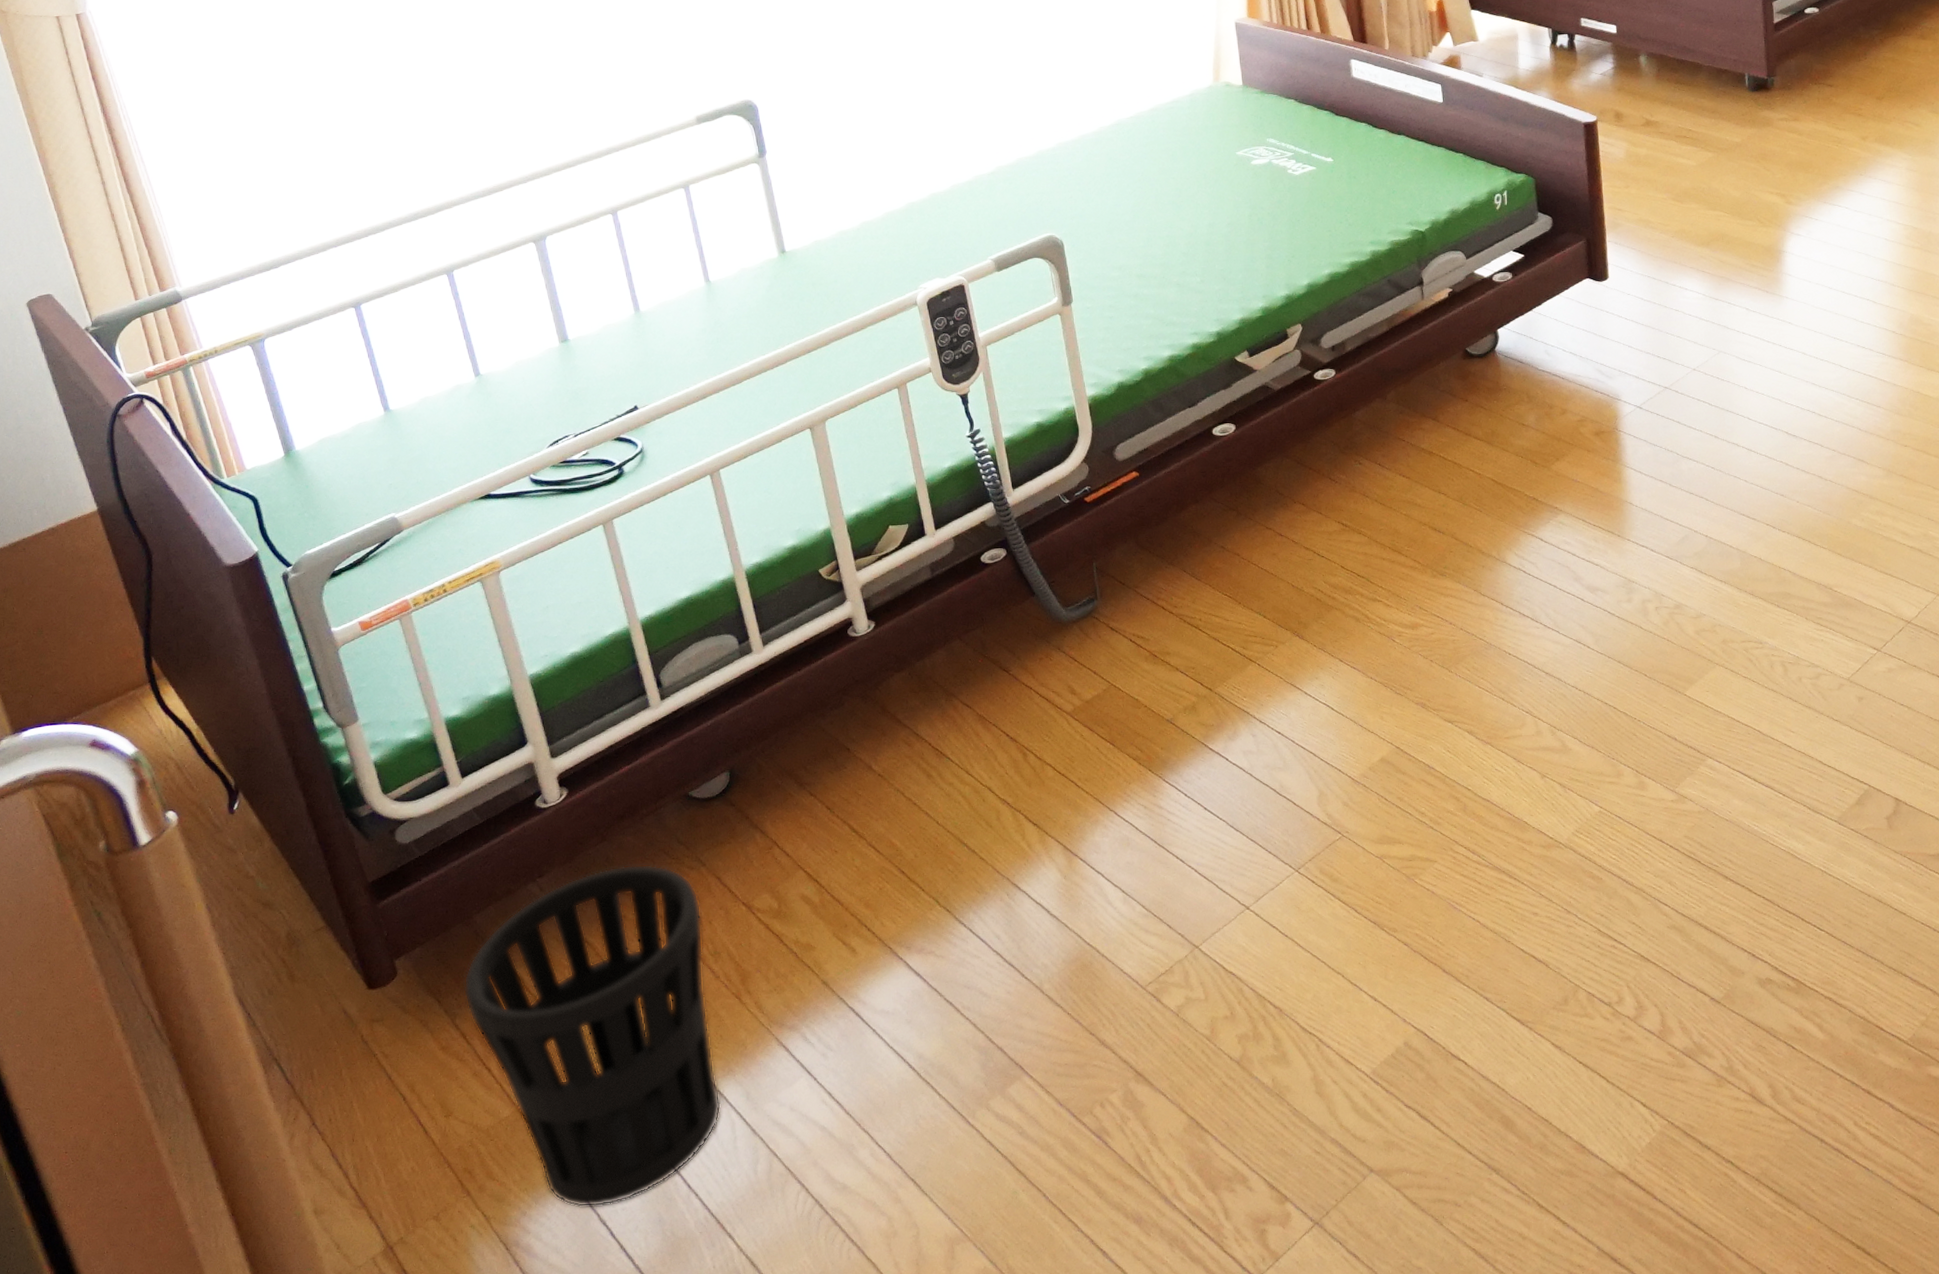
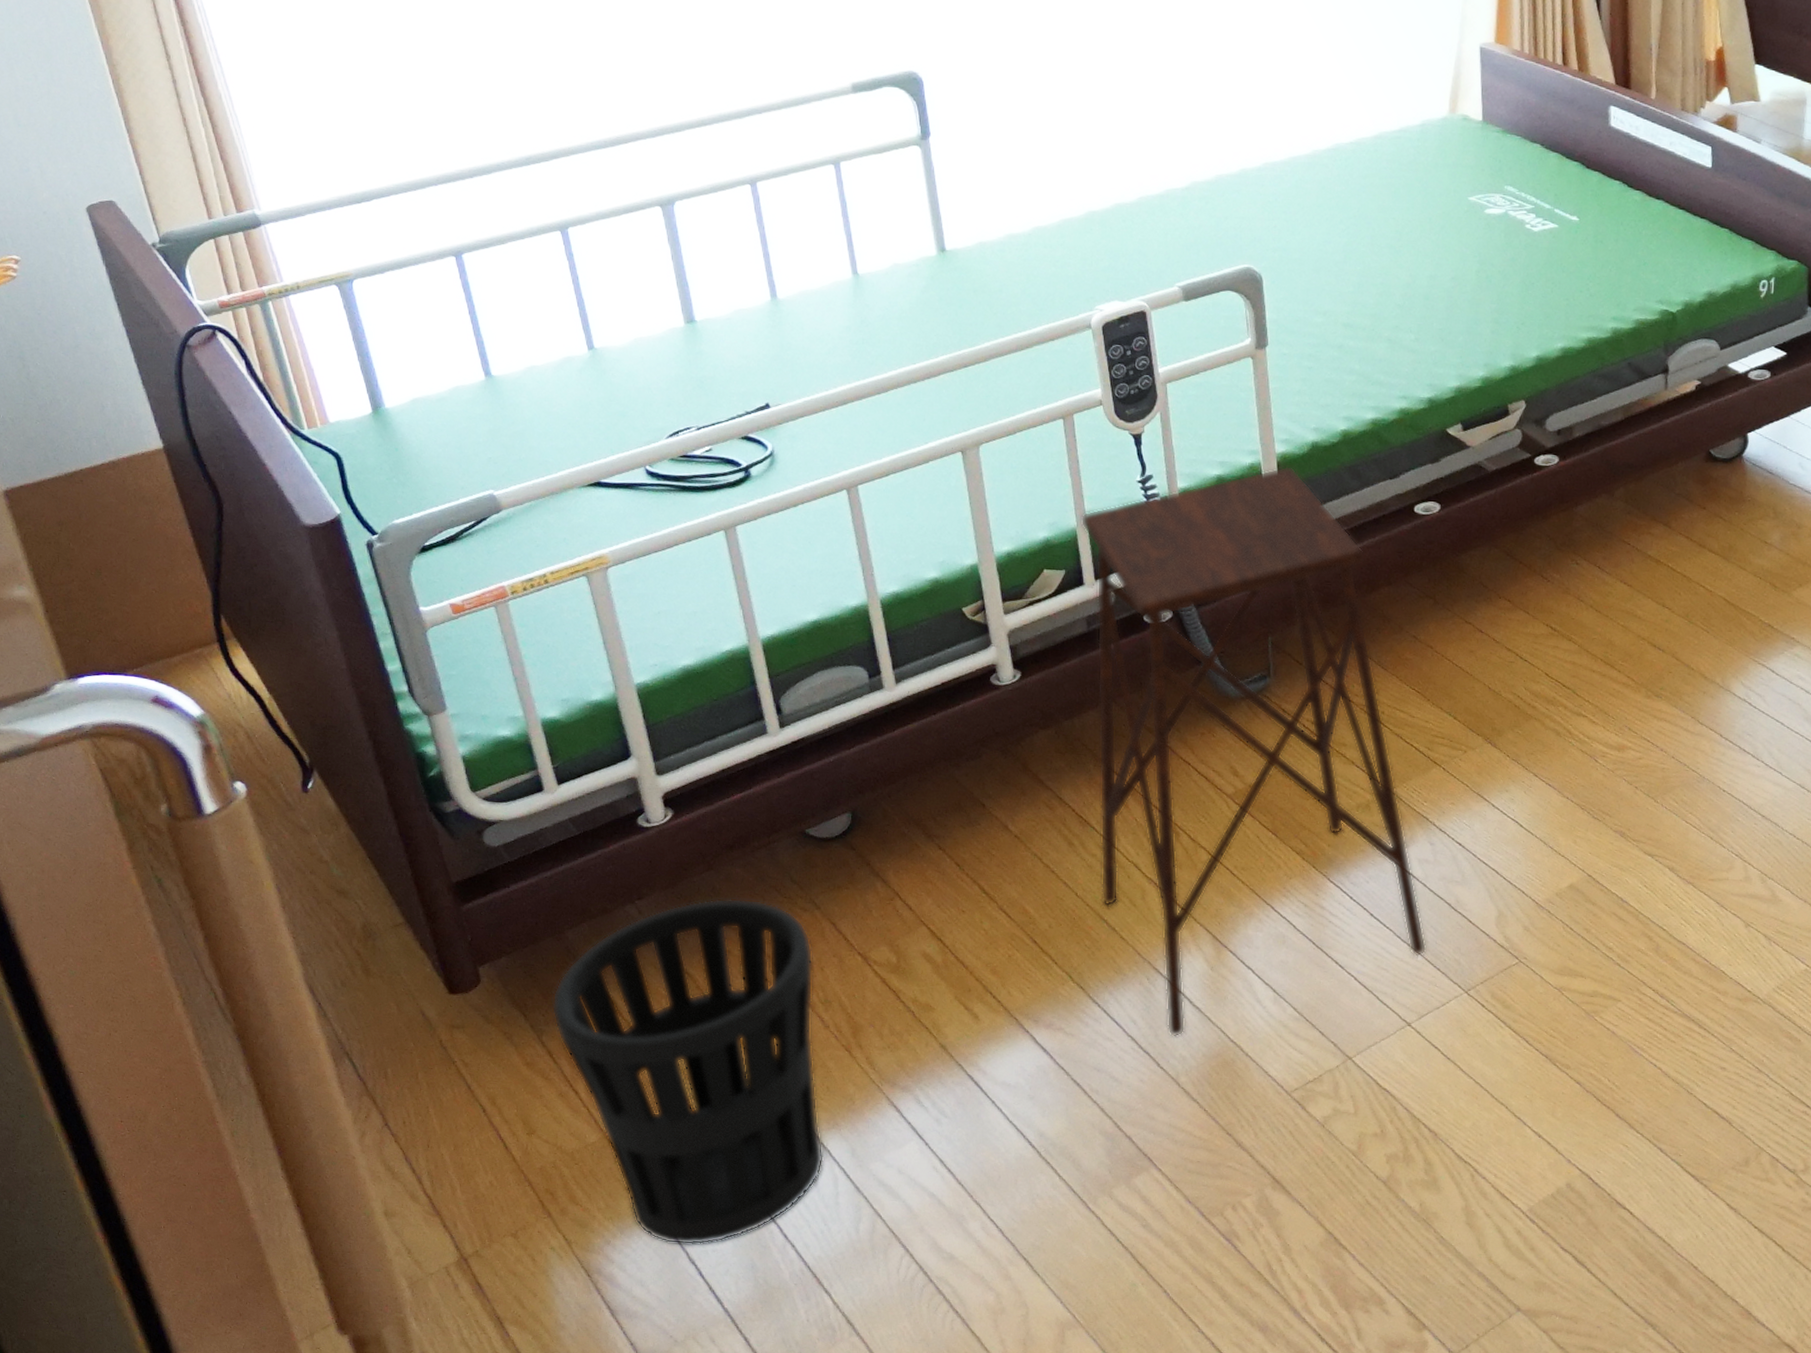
side table: none [919,406,1258,947] -> present [1080,465,1427,1037]

